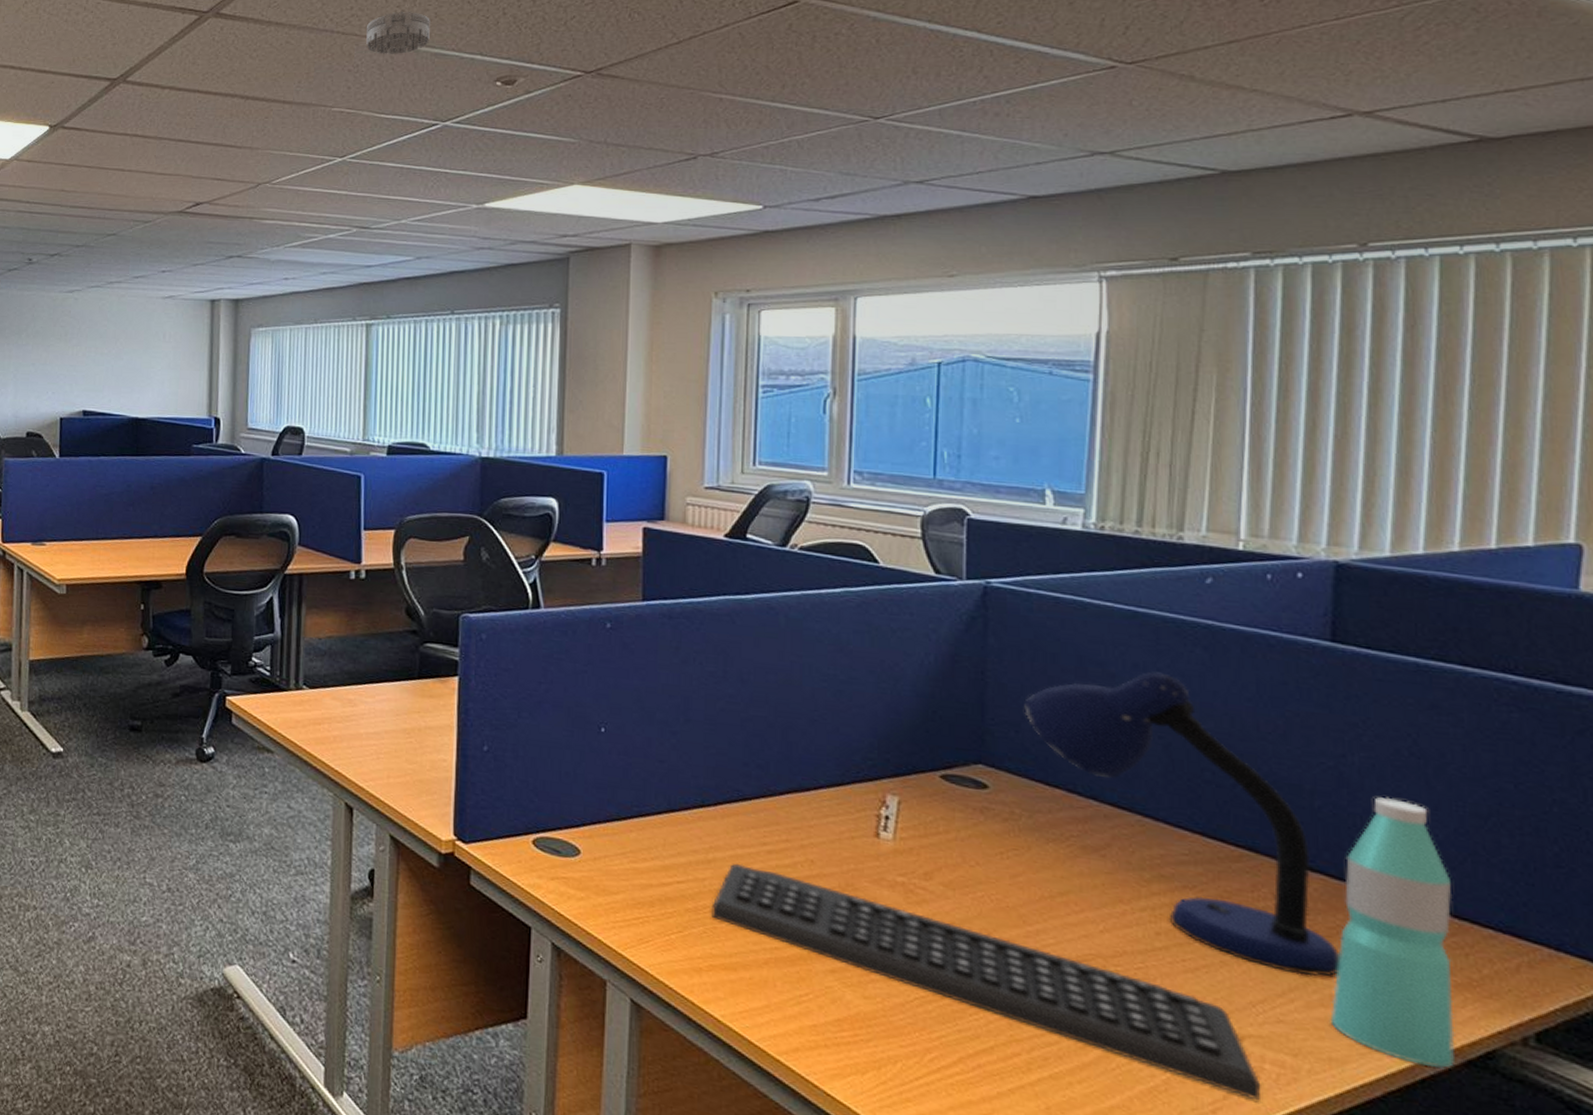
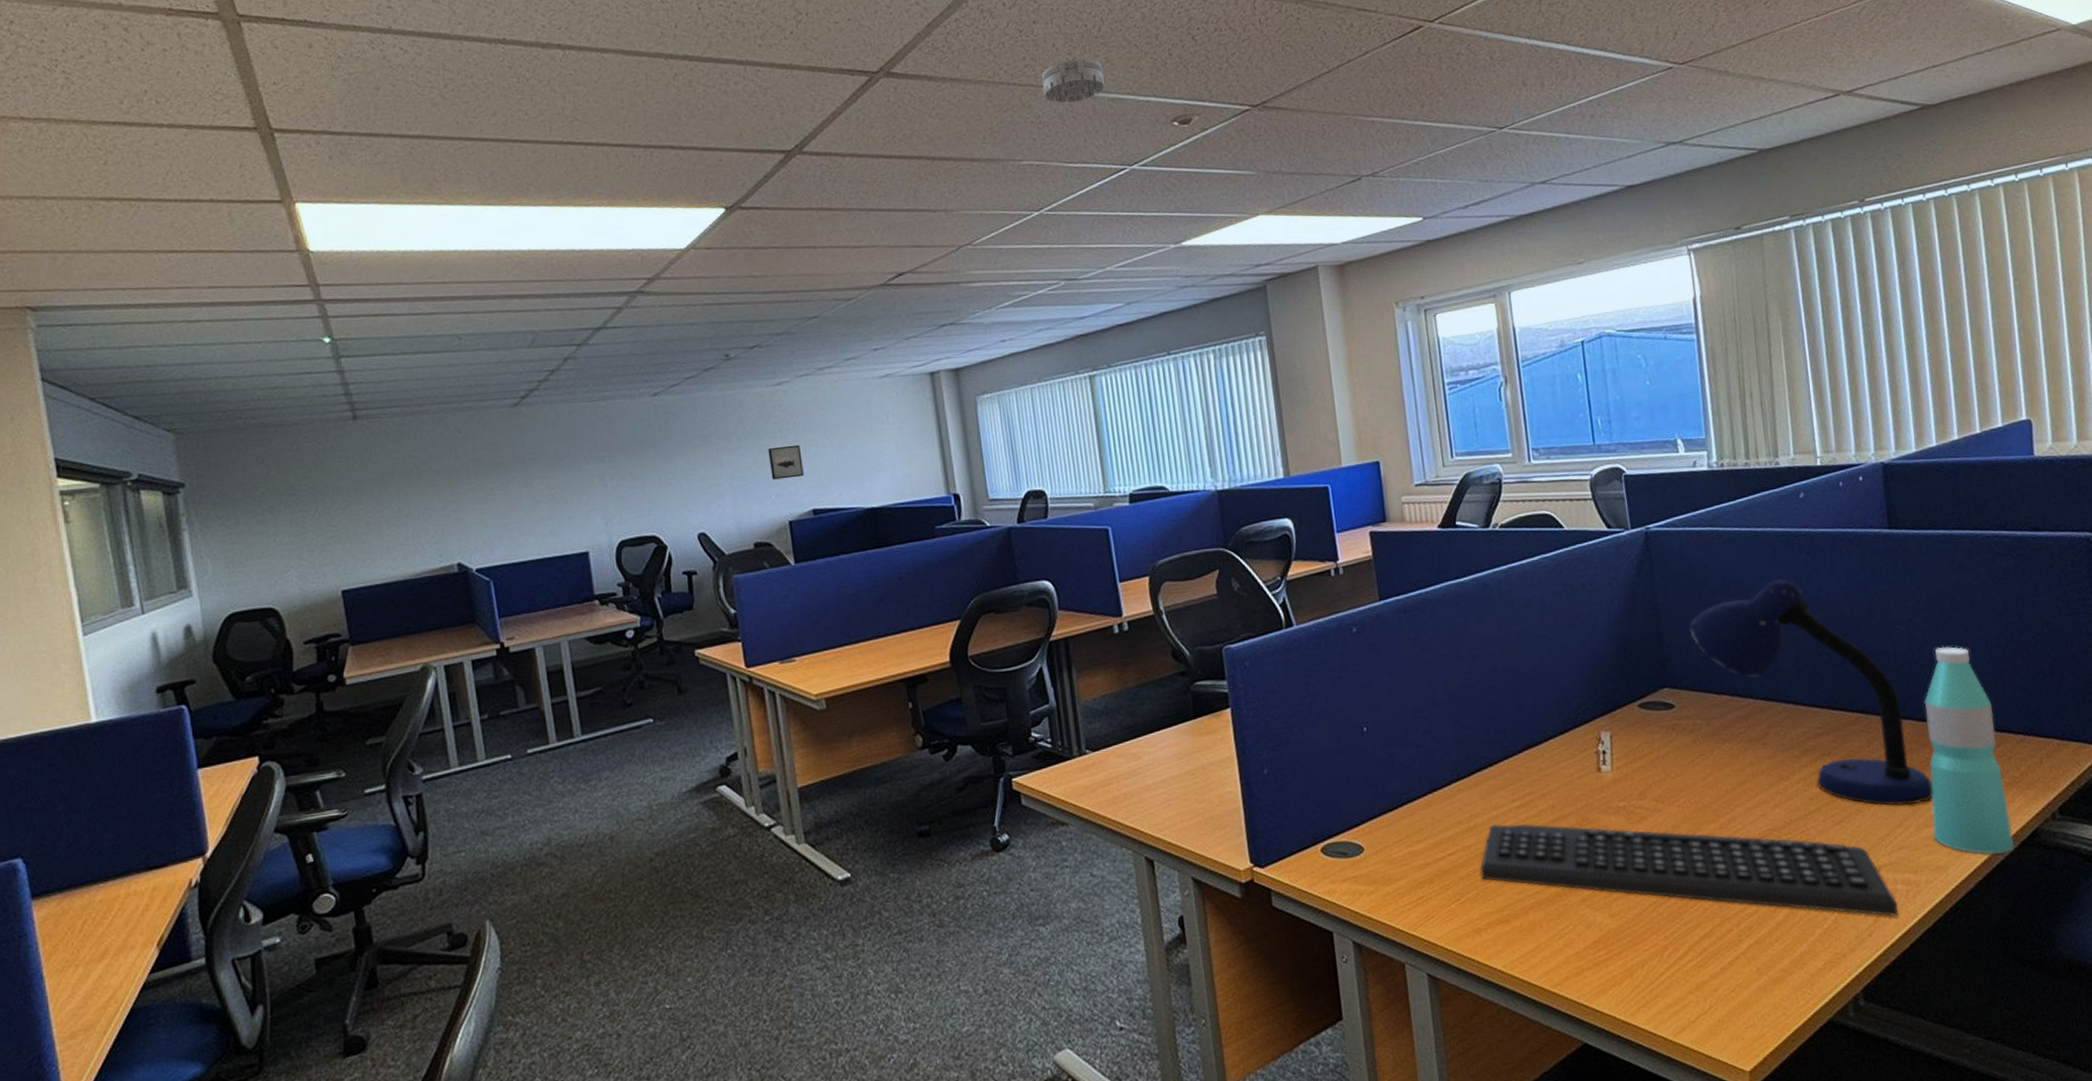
wall art: none [51,349,81,379] -> present [768,444,804,480]

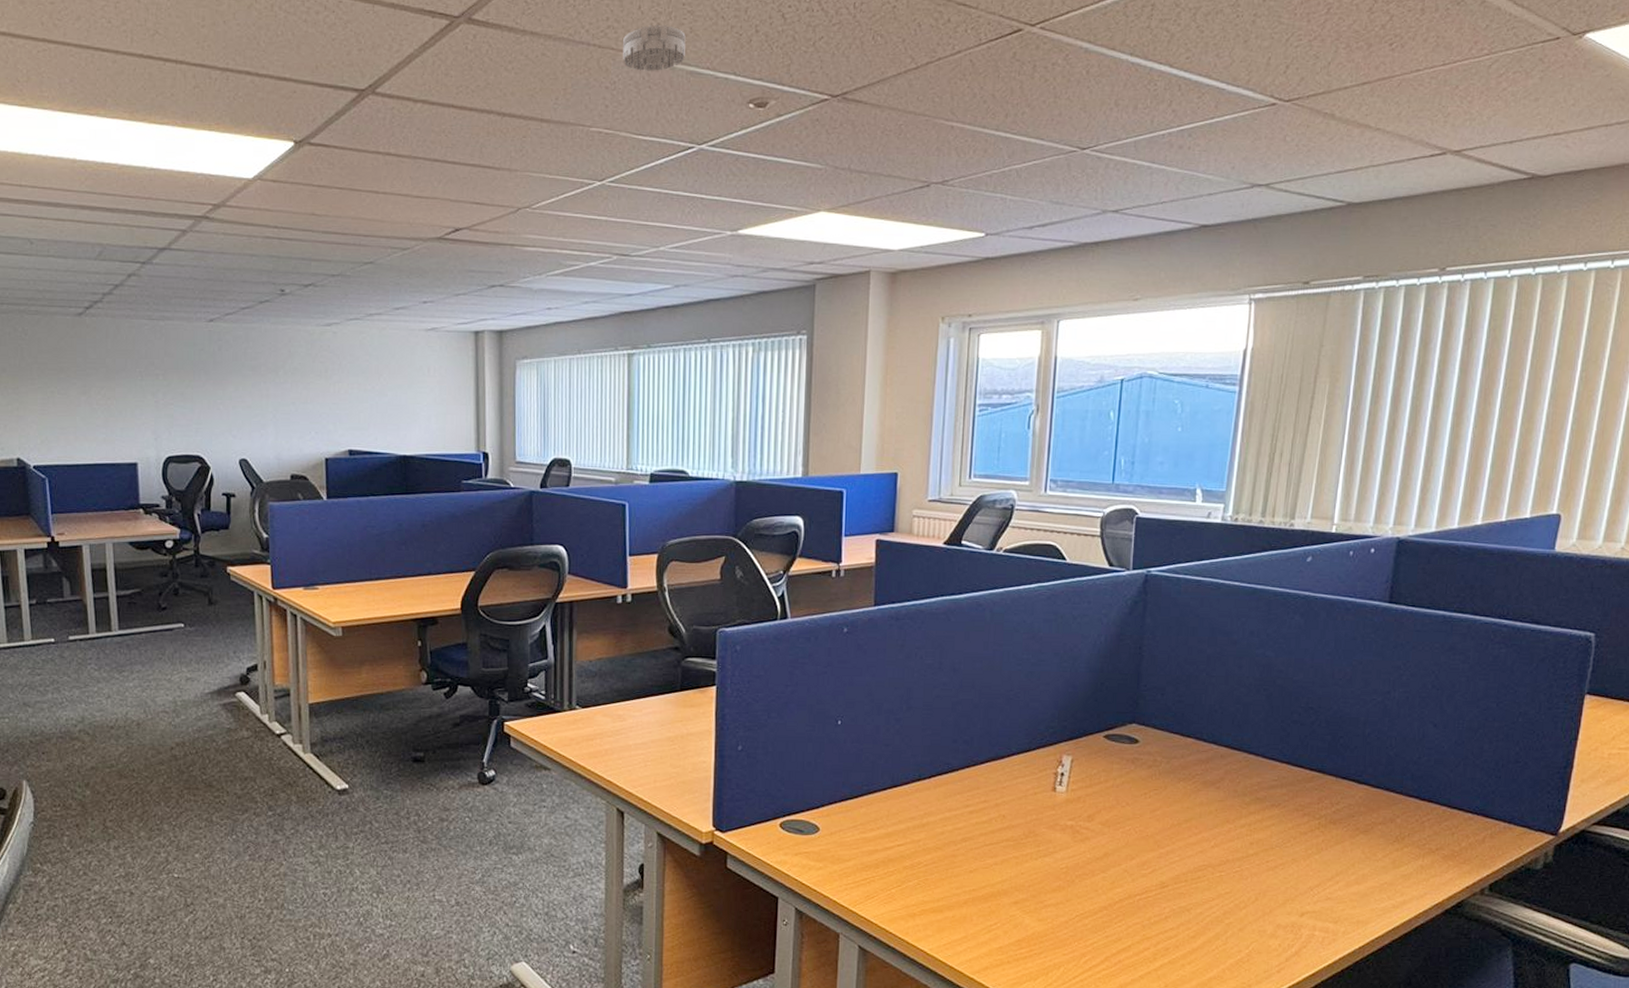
wall art: present [768,444,804,480] -> none [312,386,344,418]
keyboard: present [1480,824,1899,917] -> none [924,824,1312,959]
desk lamp: present [1689,579,1933,806] -> none [1169,637,1372,863]
water bottle: present [1923,646,2014,855] -> none [1361,721,1449,918]

